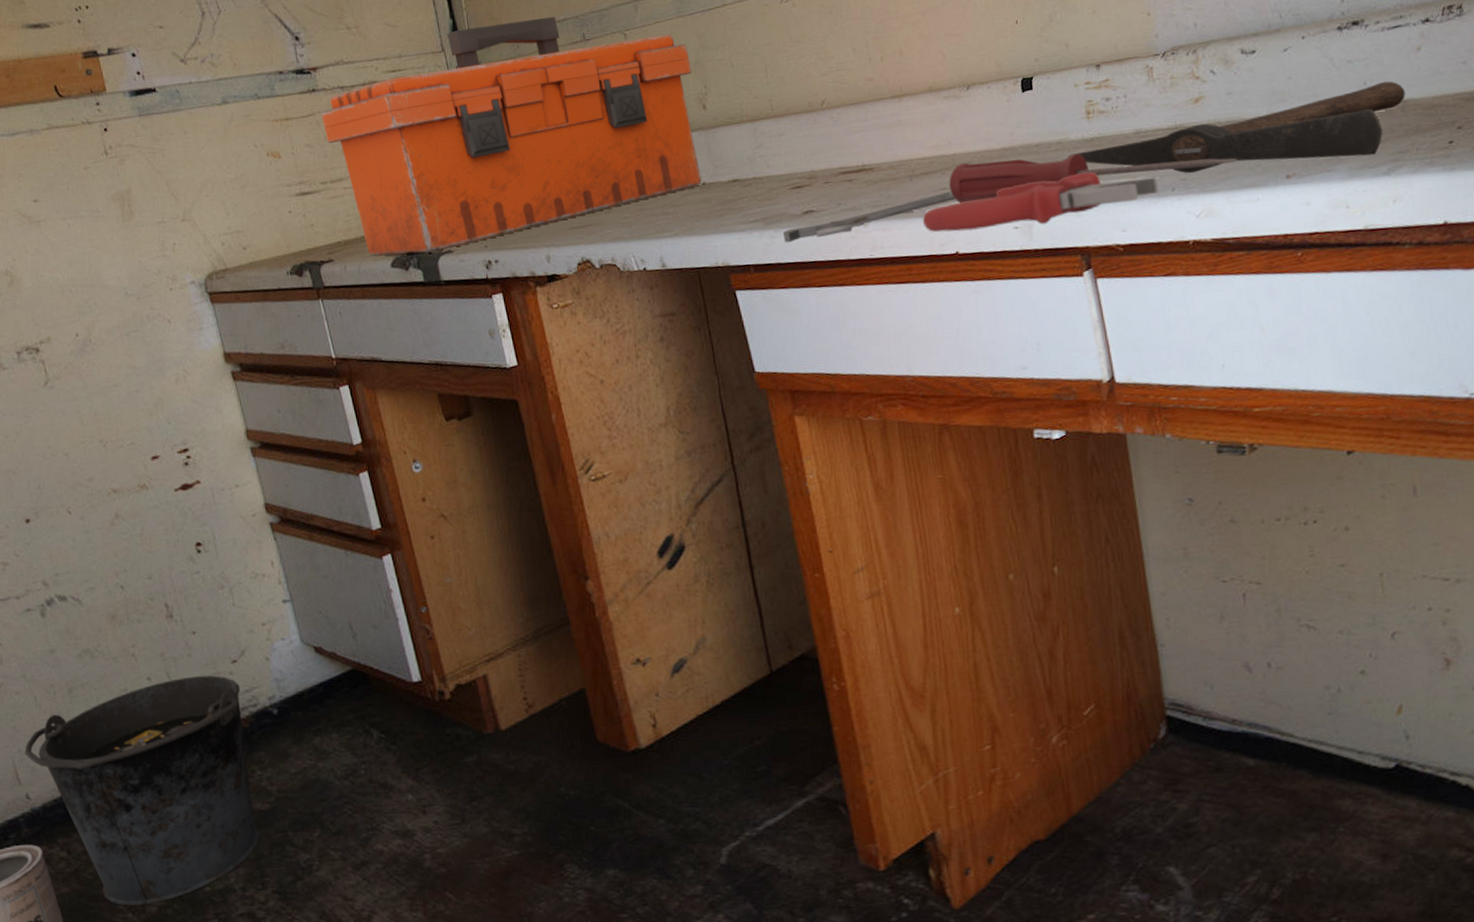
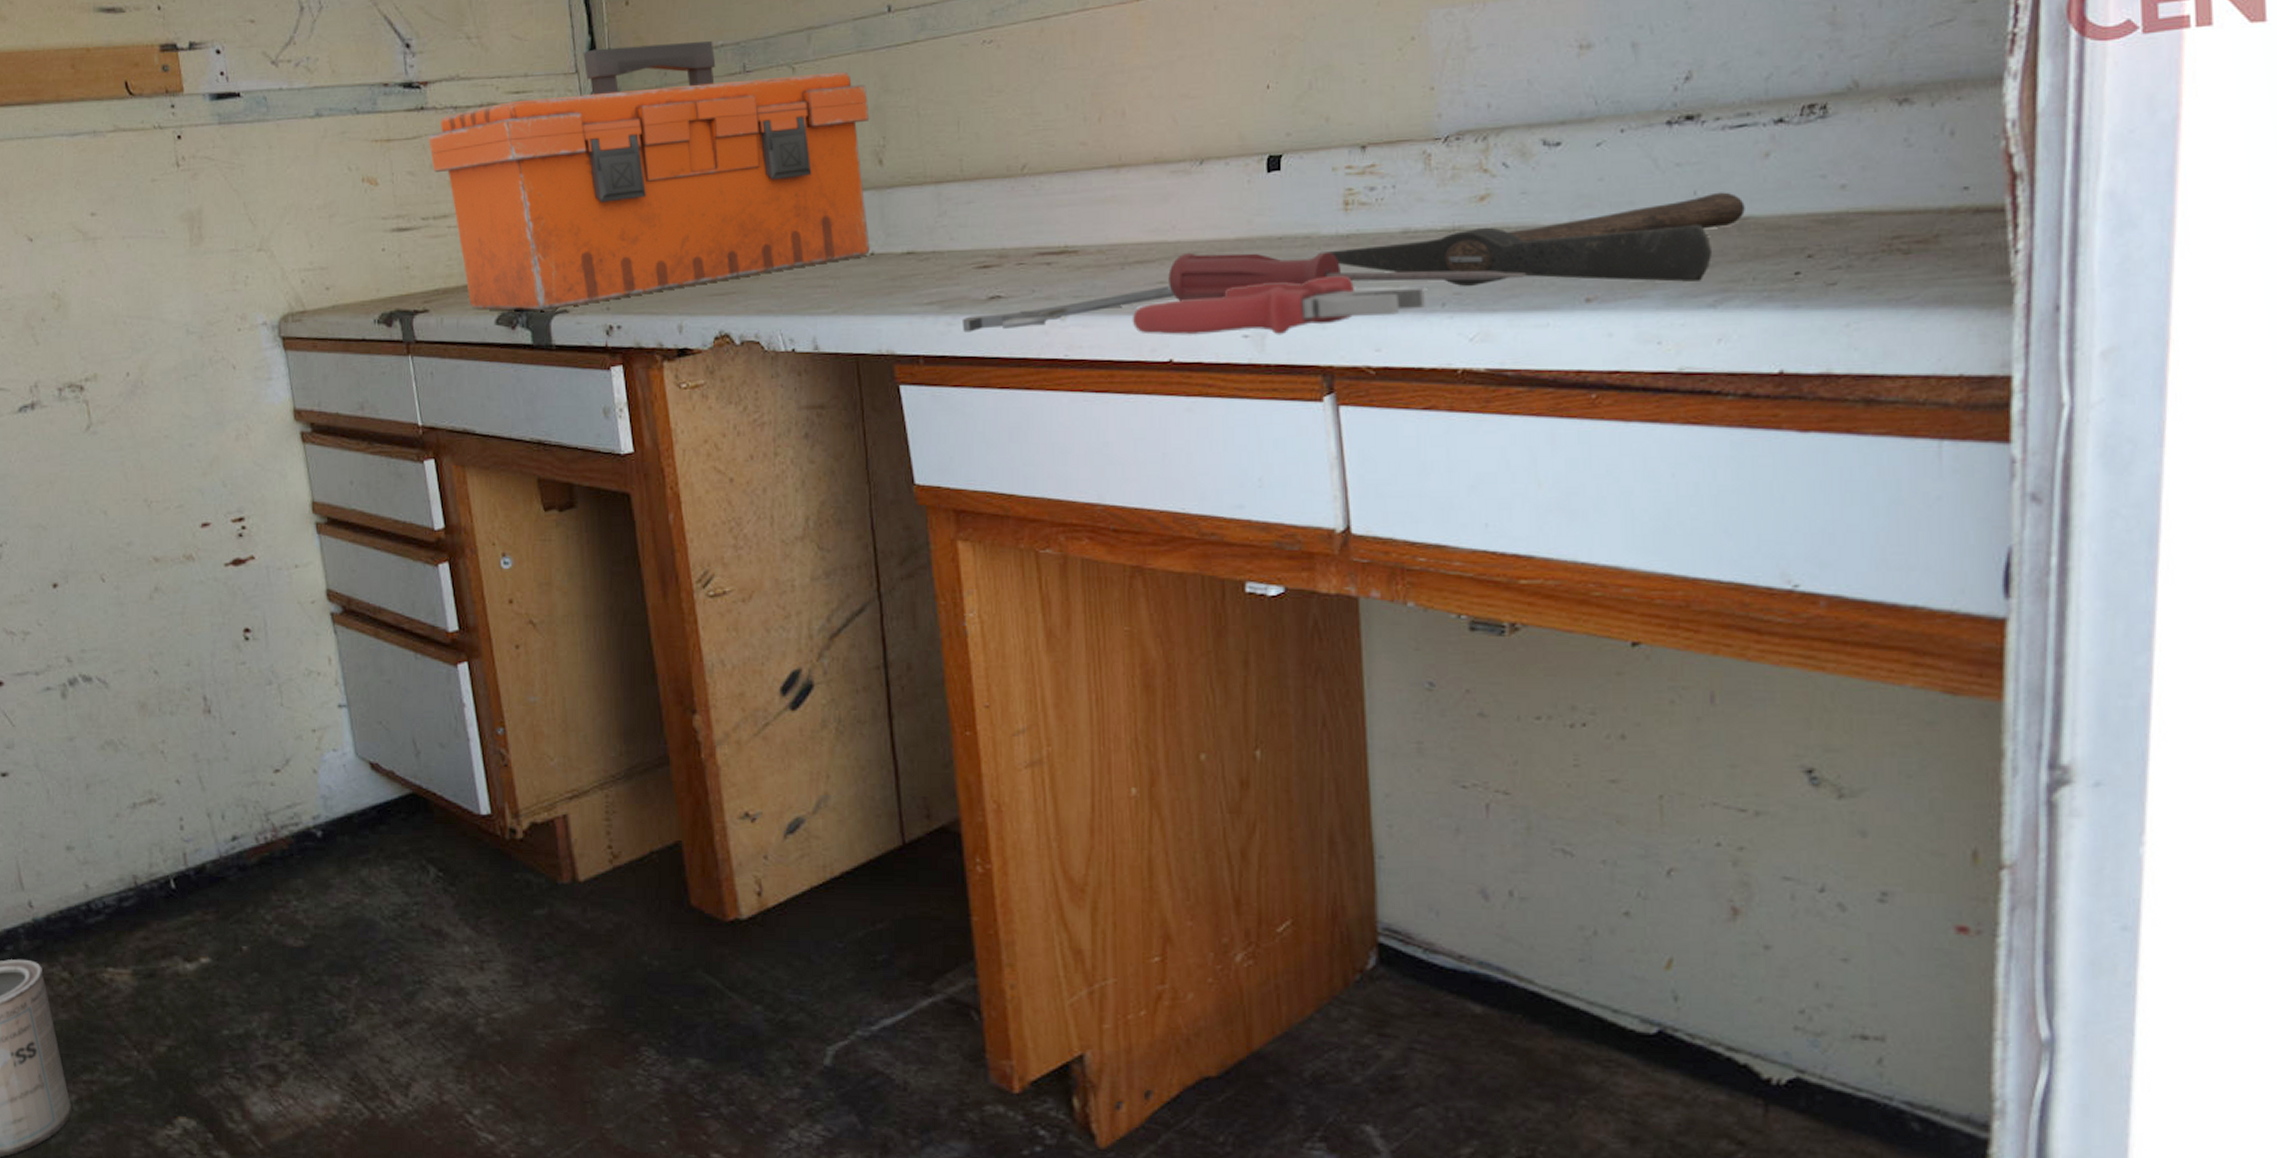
bucket: present [24,675,259,906] -> none [30,783,289,1043]

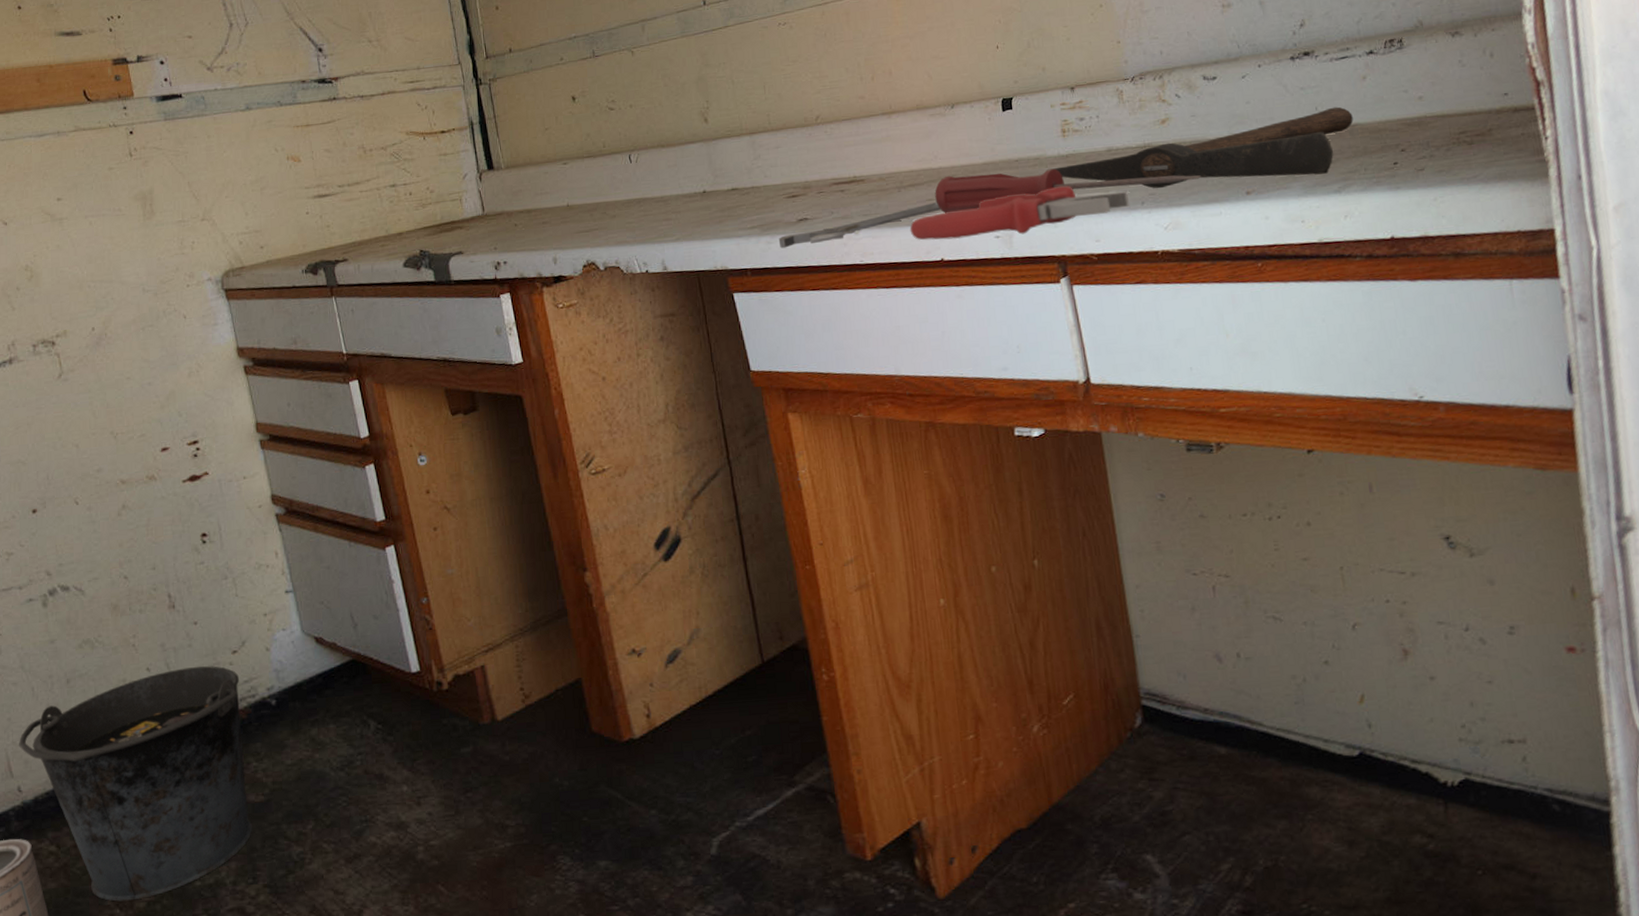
bucket: none [30,783,289,1043] -> present [18,666,252,902]
toolbox: present [429,40,870,312] -> none [341,33,702,257]

